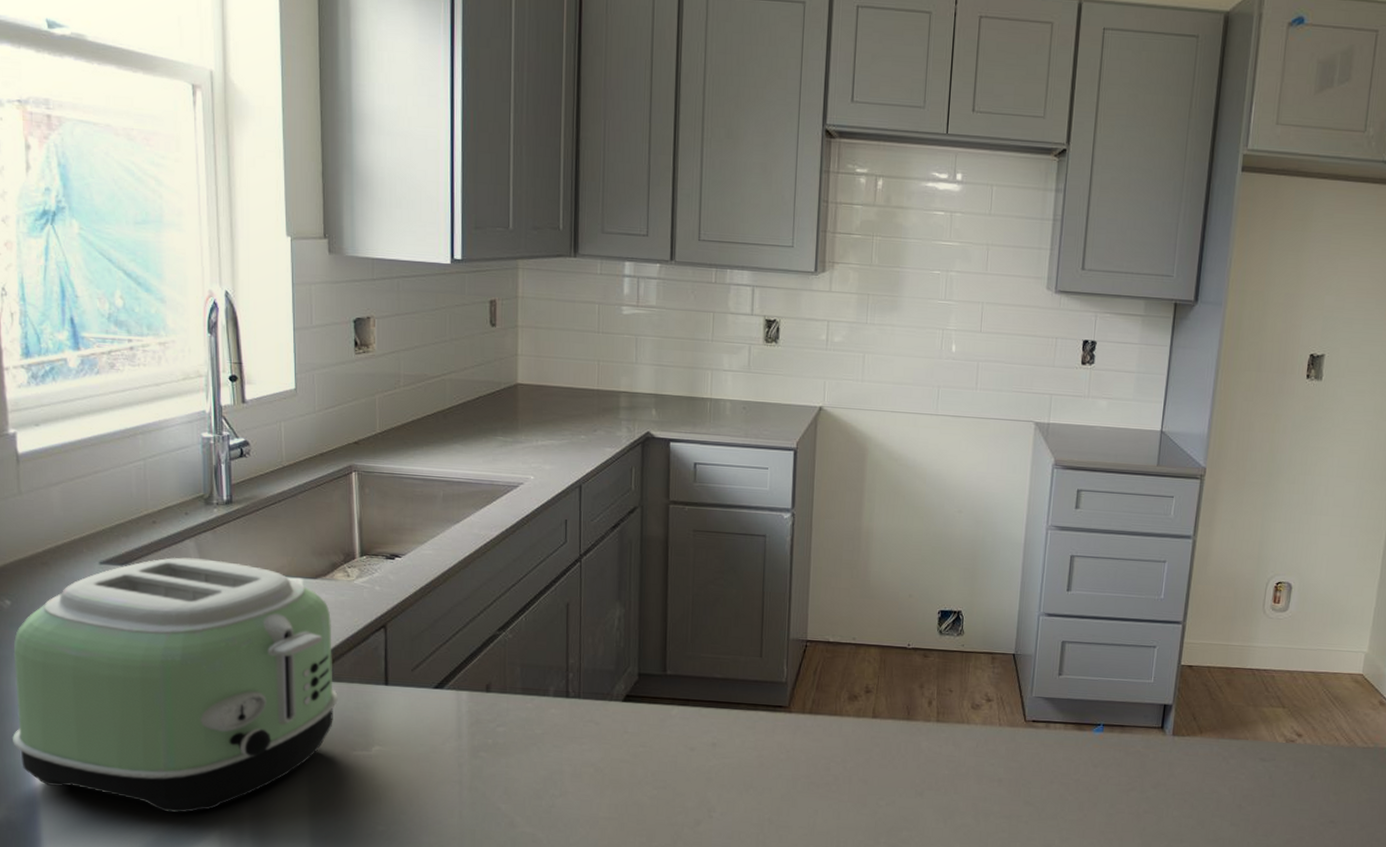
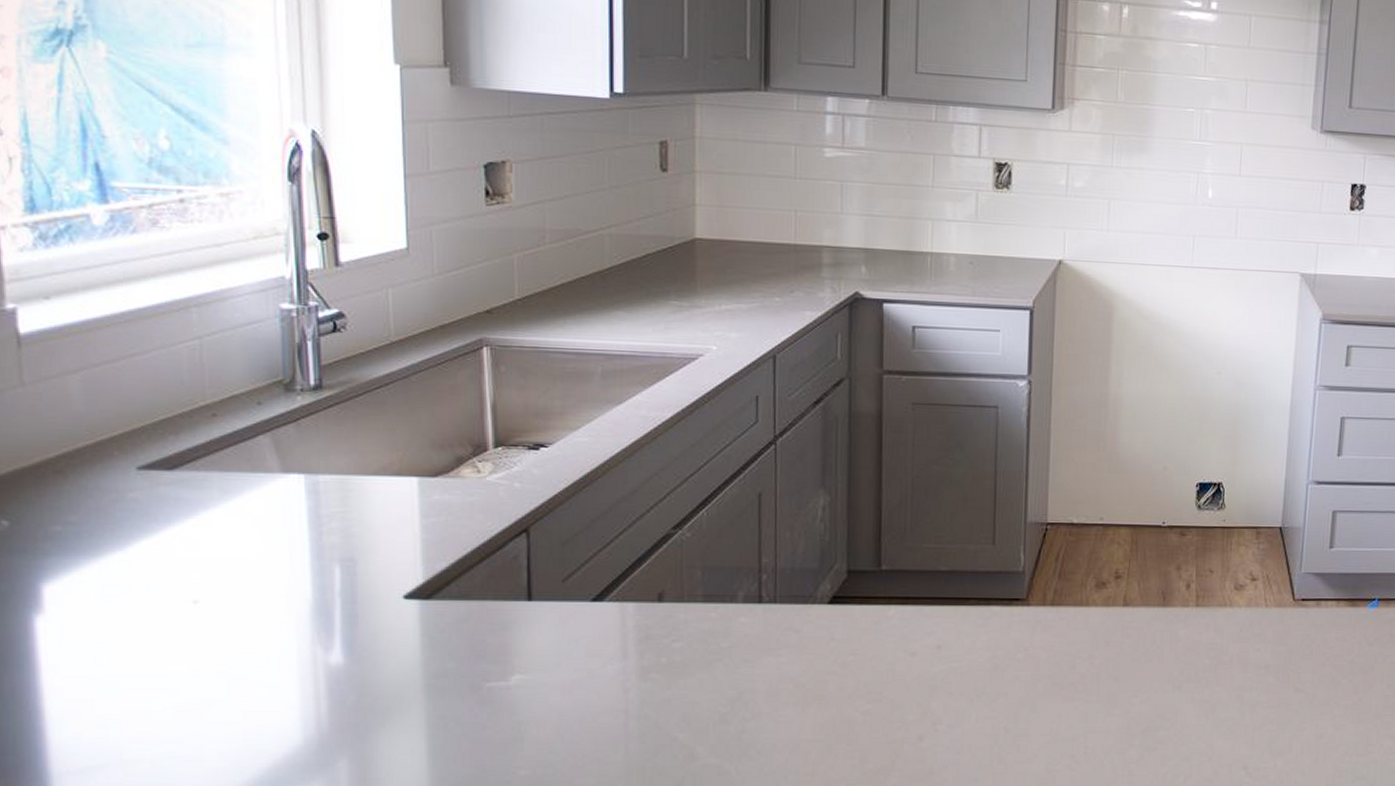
toaster: present [12,557,338,813] -> none [12,457,466,774]

